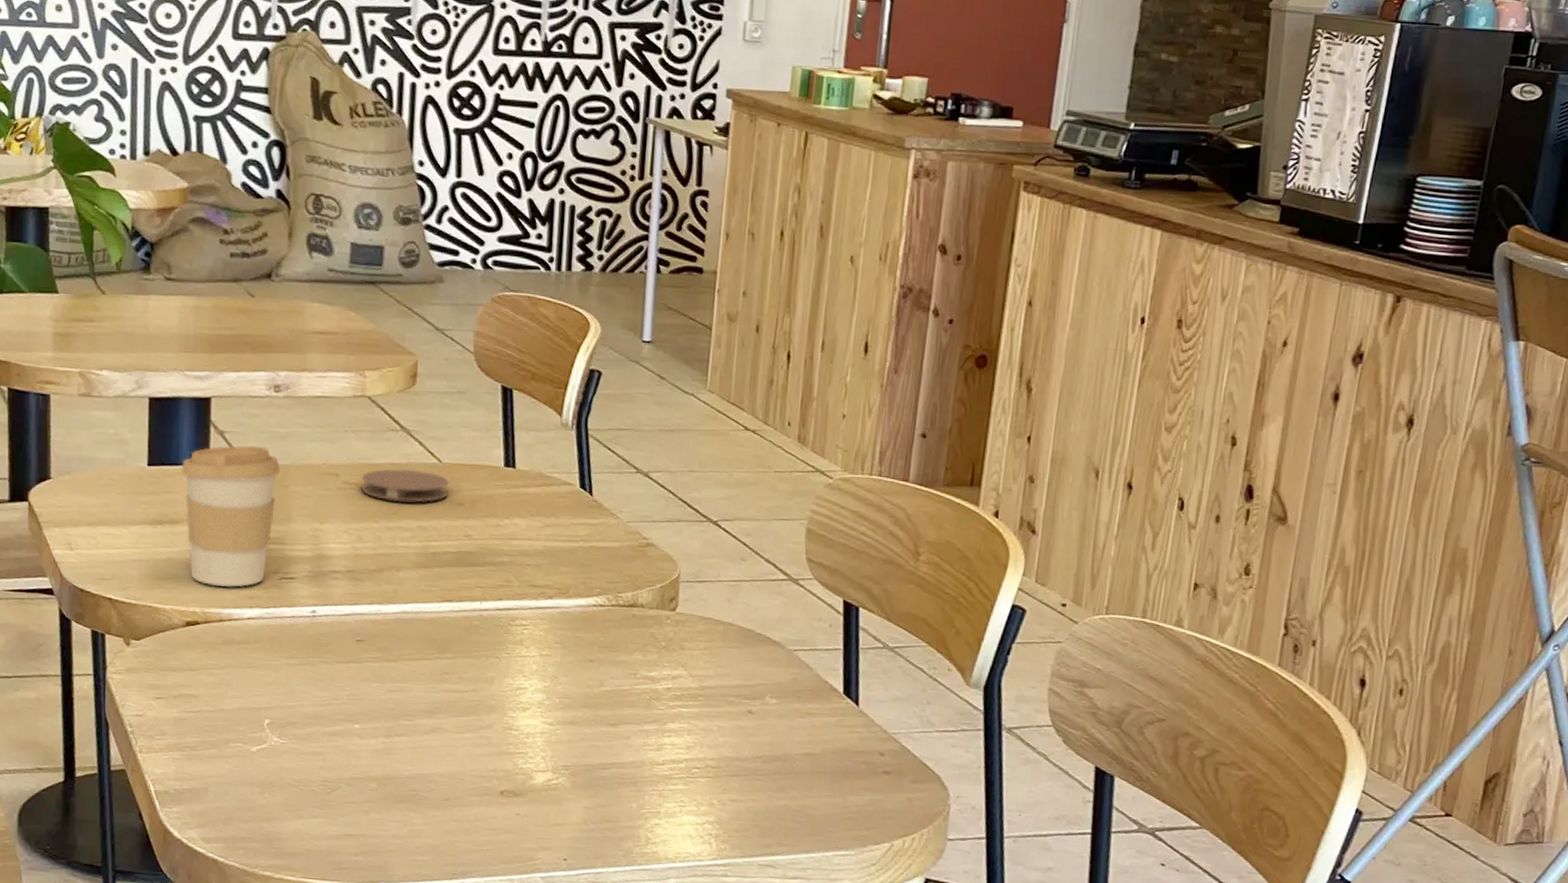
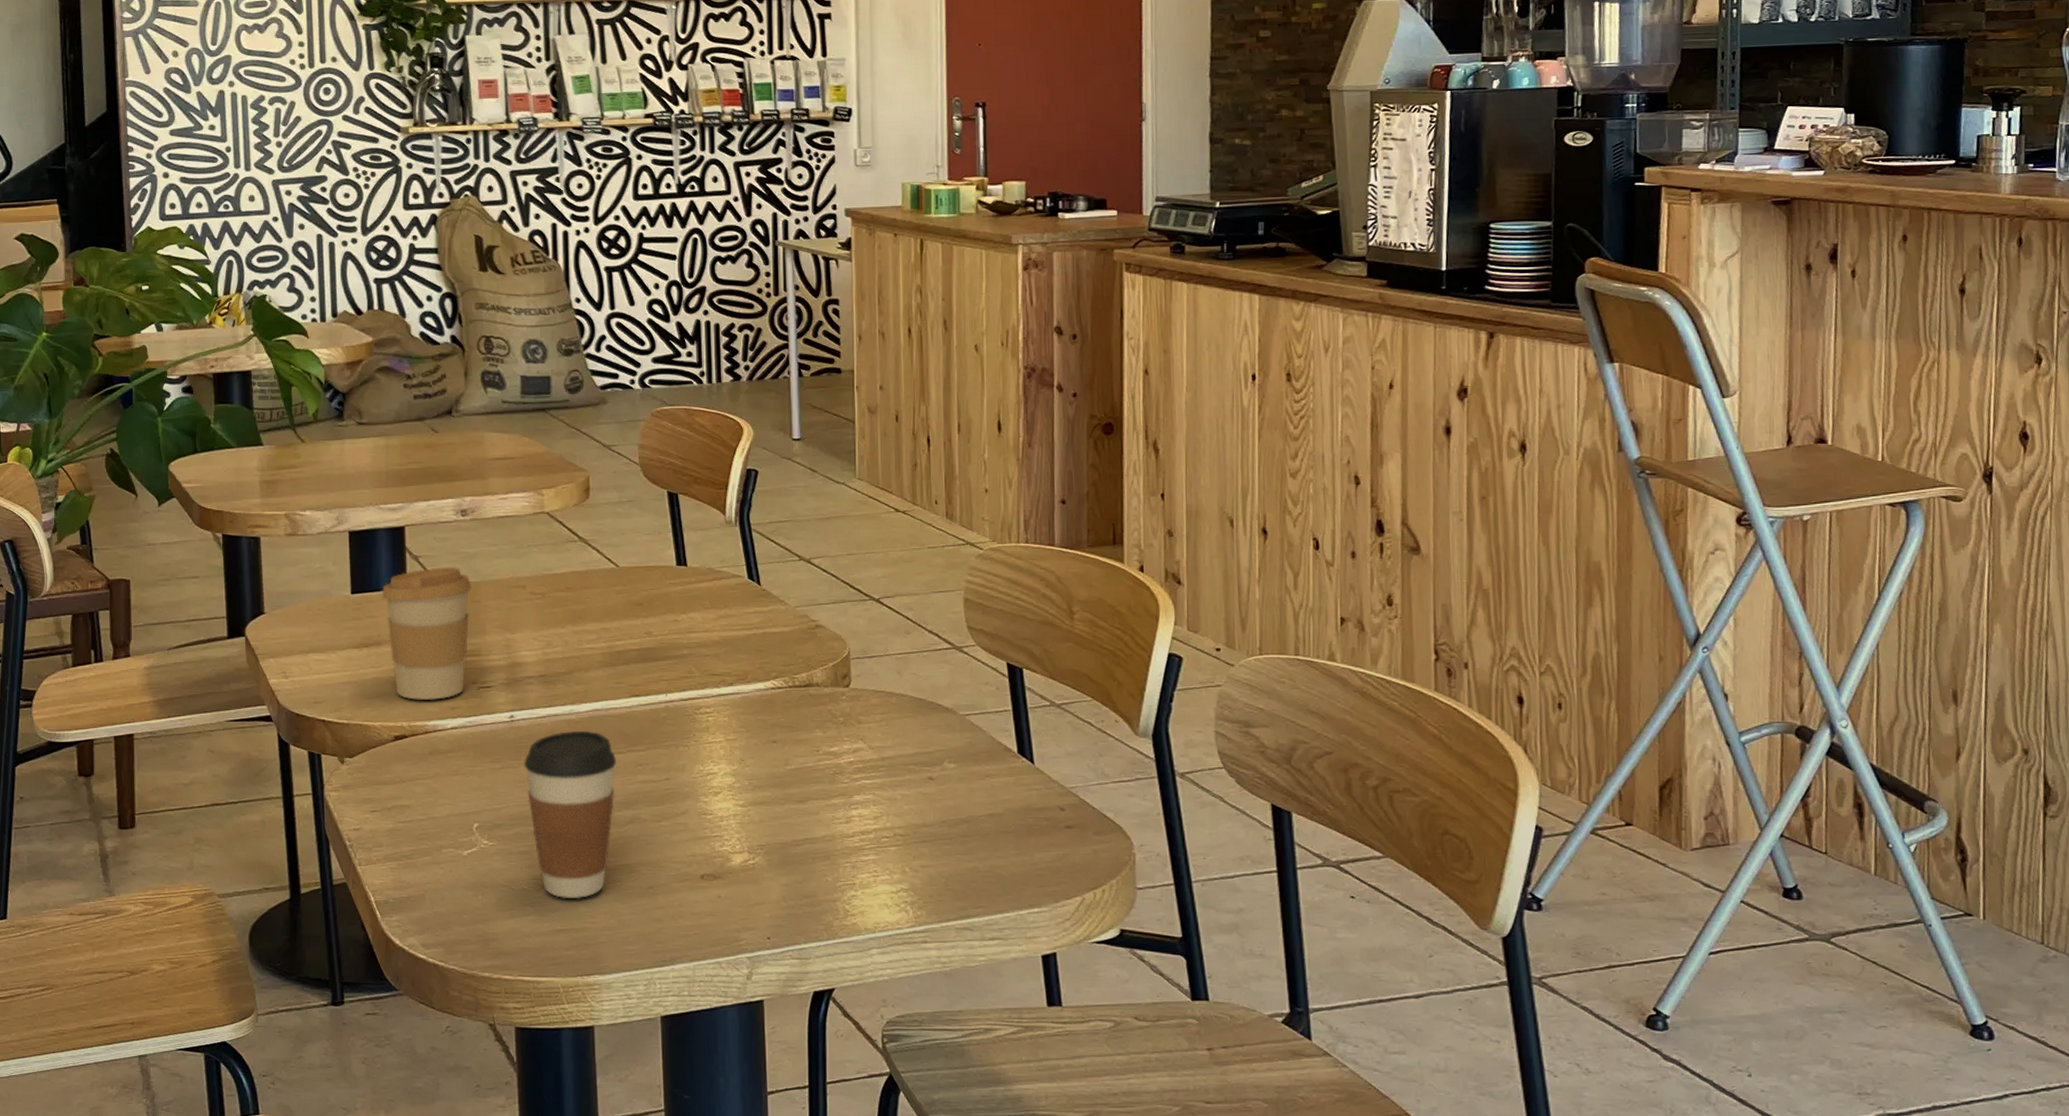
coffee cup: none [323,632,423,806] -> present [524,730,617,899]
coaster: present [360,468,449,503] -> none [546,575,627,607]

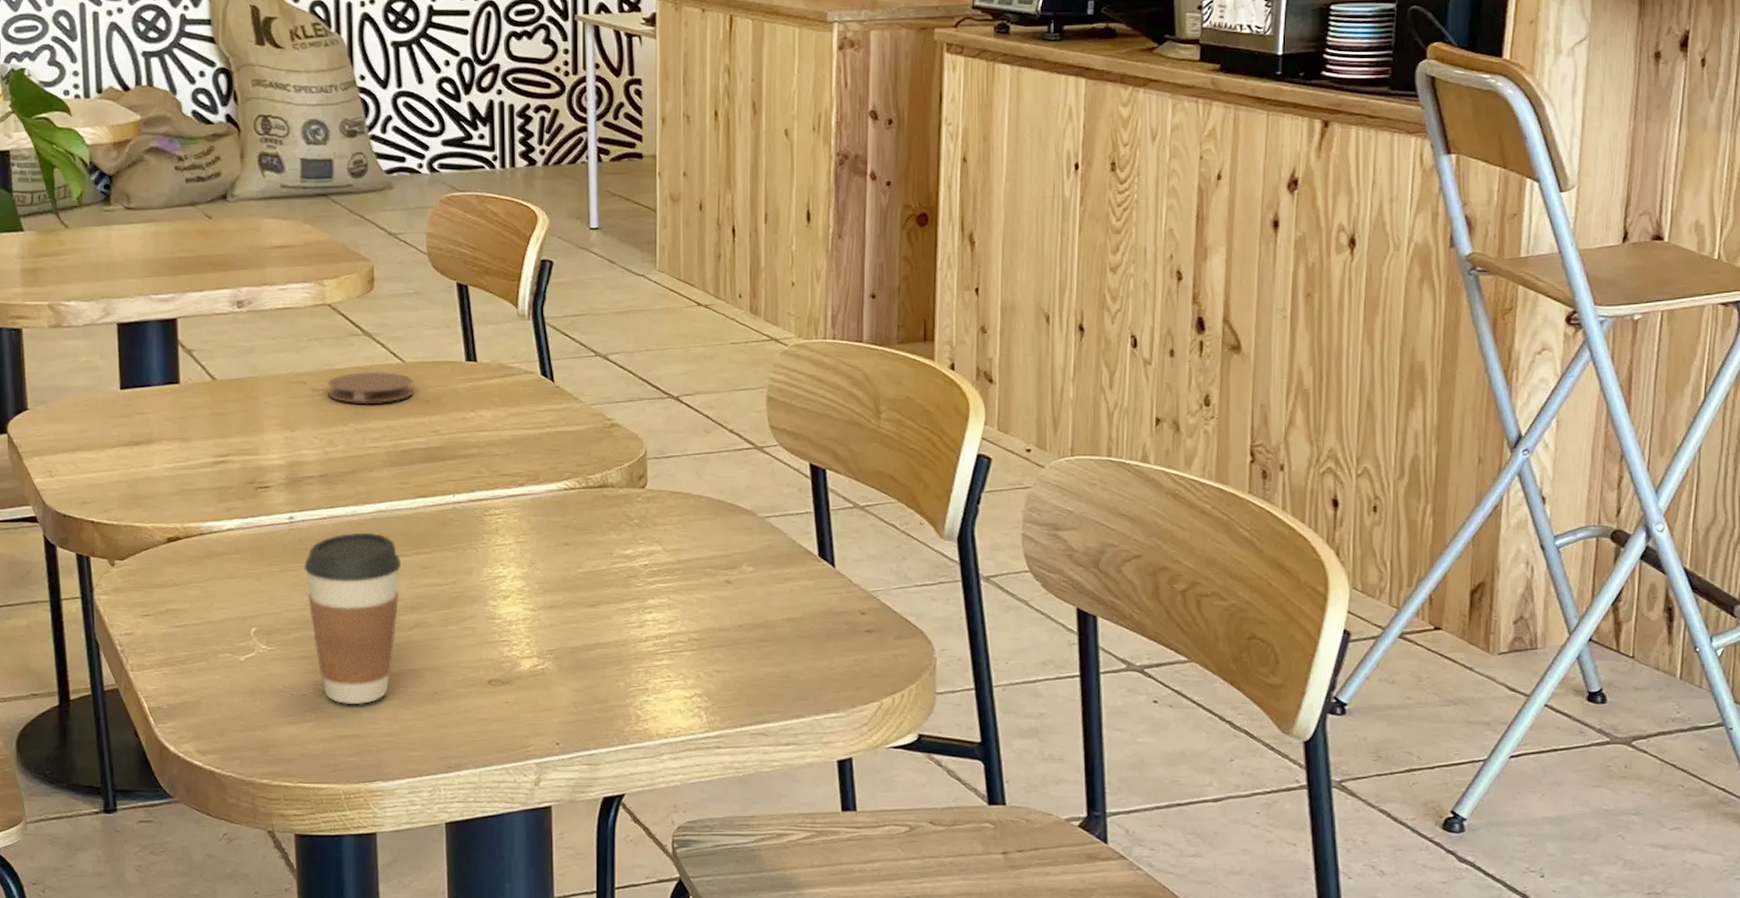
coffee cup: present [382,567,472,700] -> none [153,361,249,500]
coaster: none [546,575,627,607] -> present [327,371,413,404]

